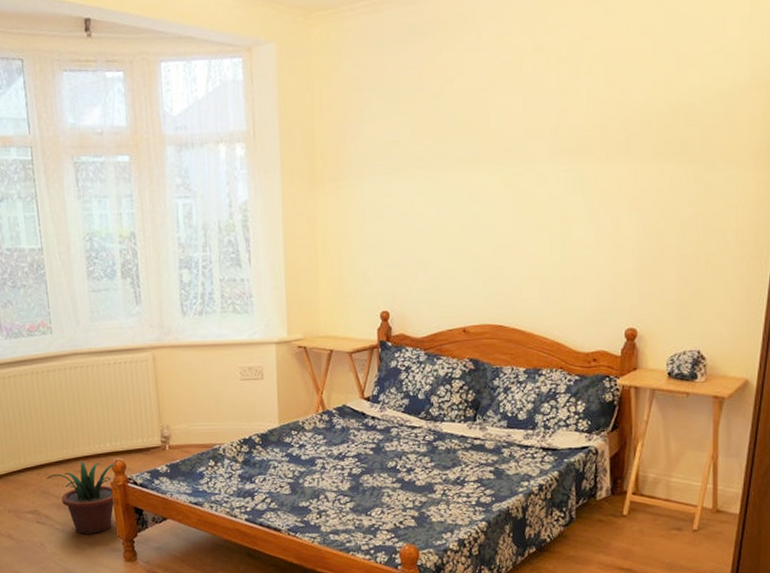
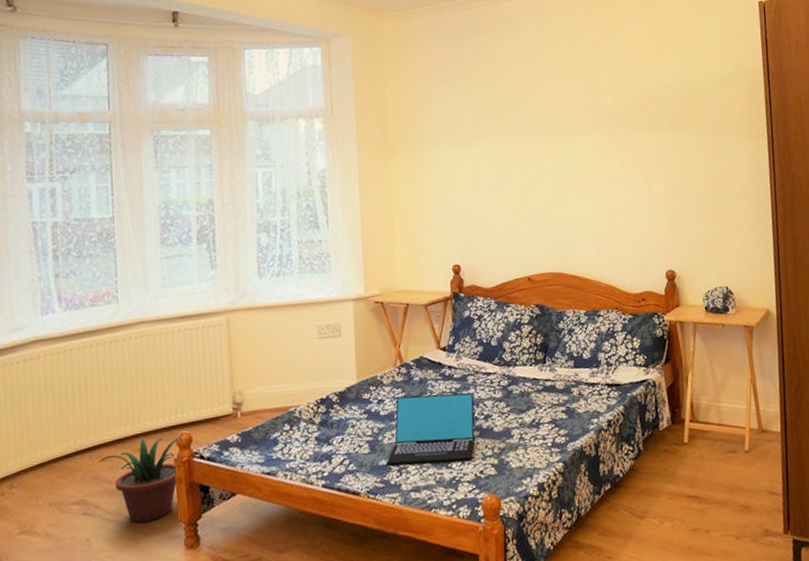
laptop: none [306,443,397,511] -> present [386,392,475,466]

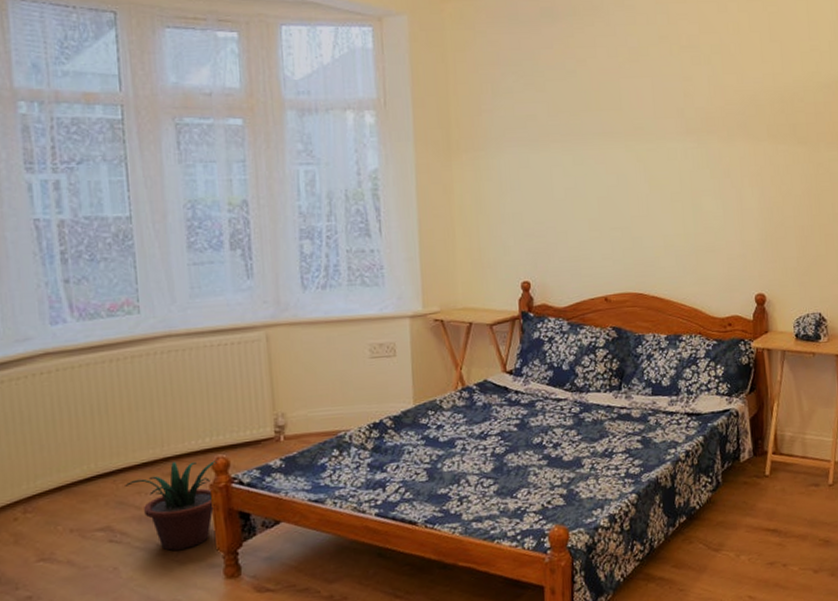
laptop: present [386,392,475,466] -> none [445,419,543,495]

